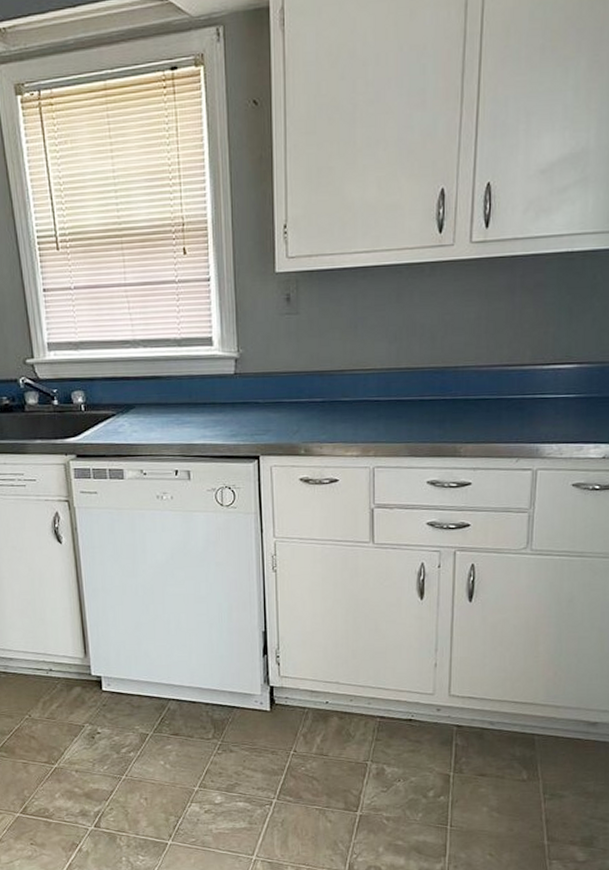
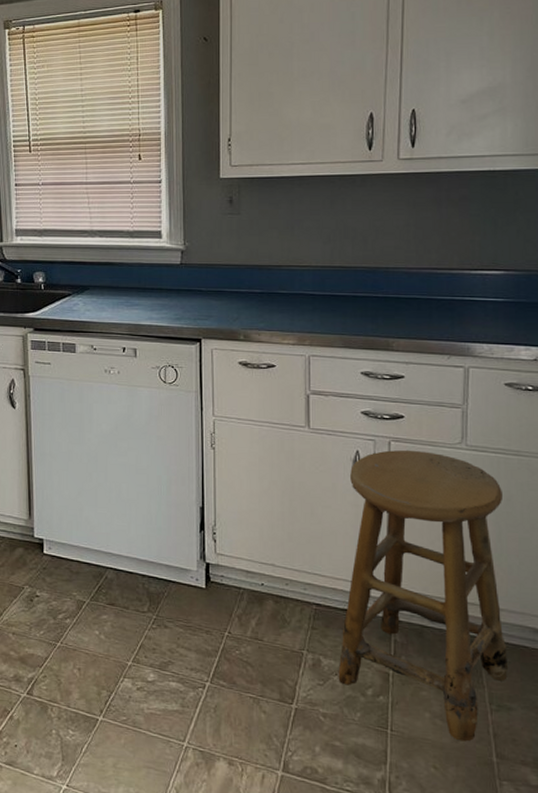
step stool: none [401,558,565,829] -> present [338,449,508,742]

